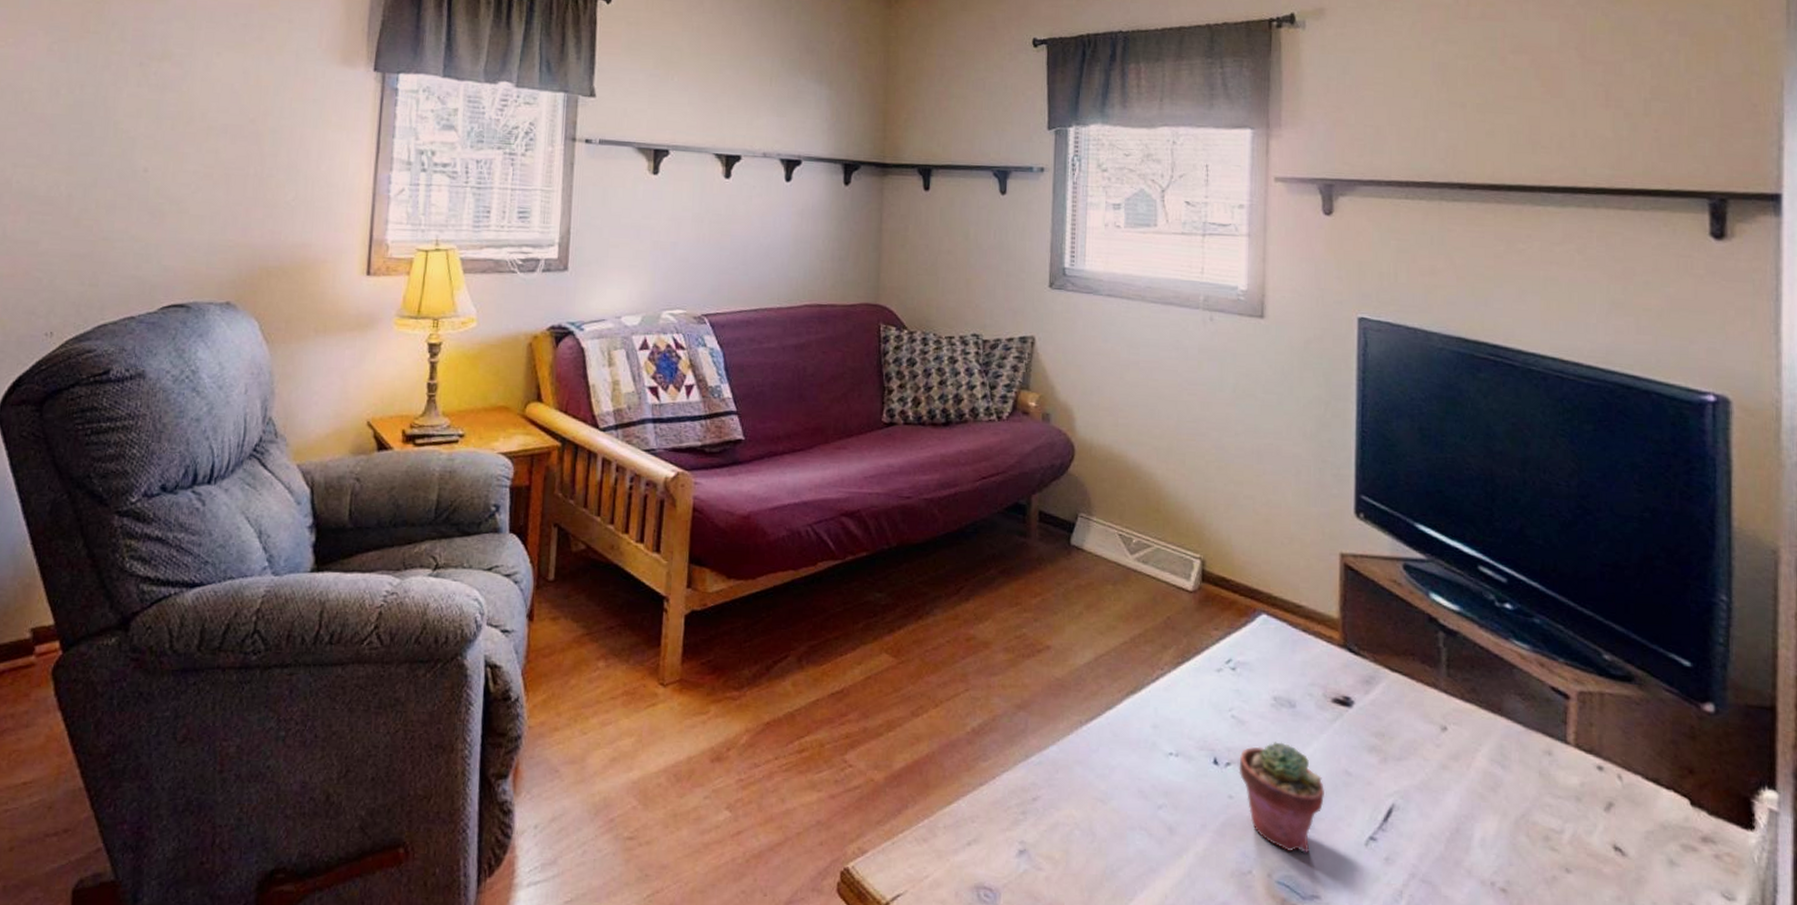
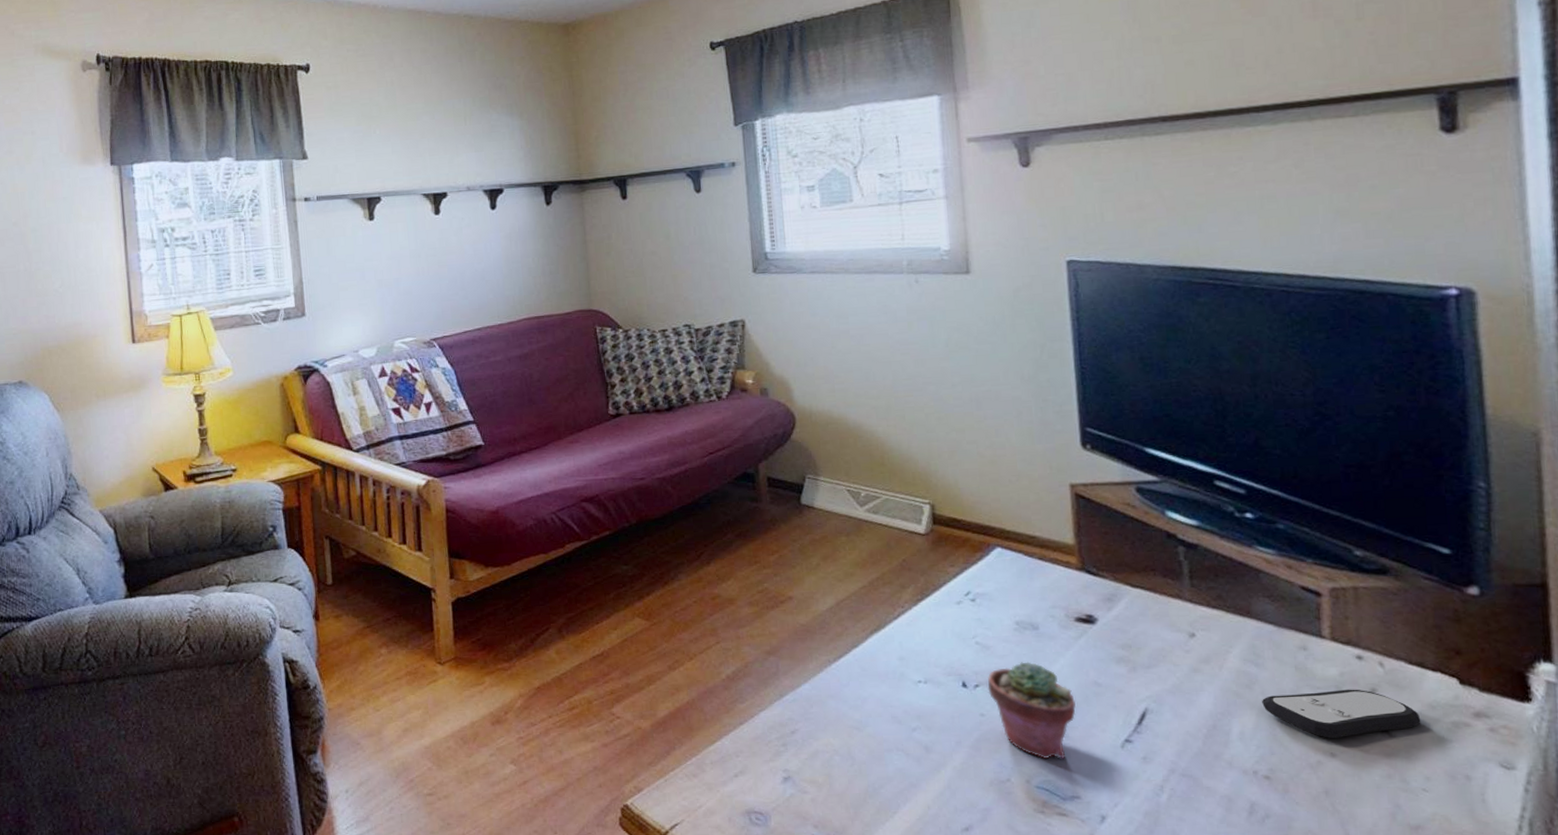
remote control: none [1505,801,1653,854] -> present [1262,689,1421,739]

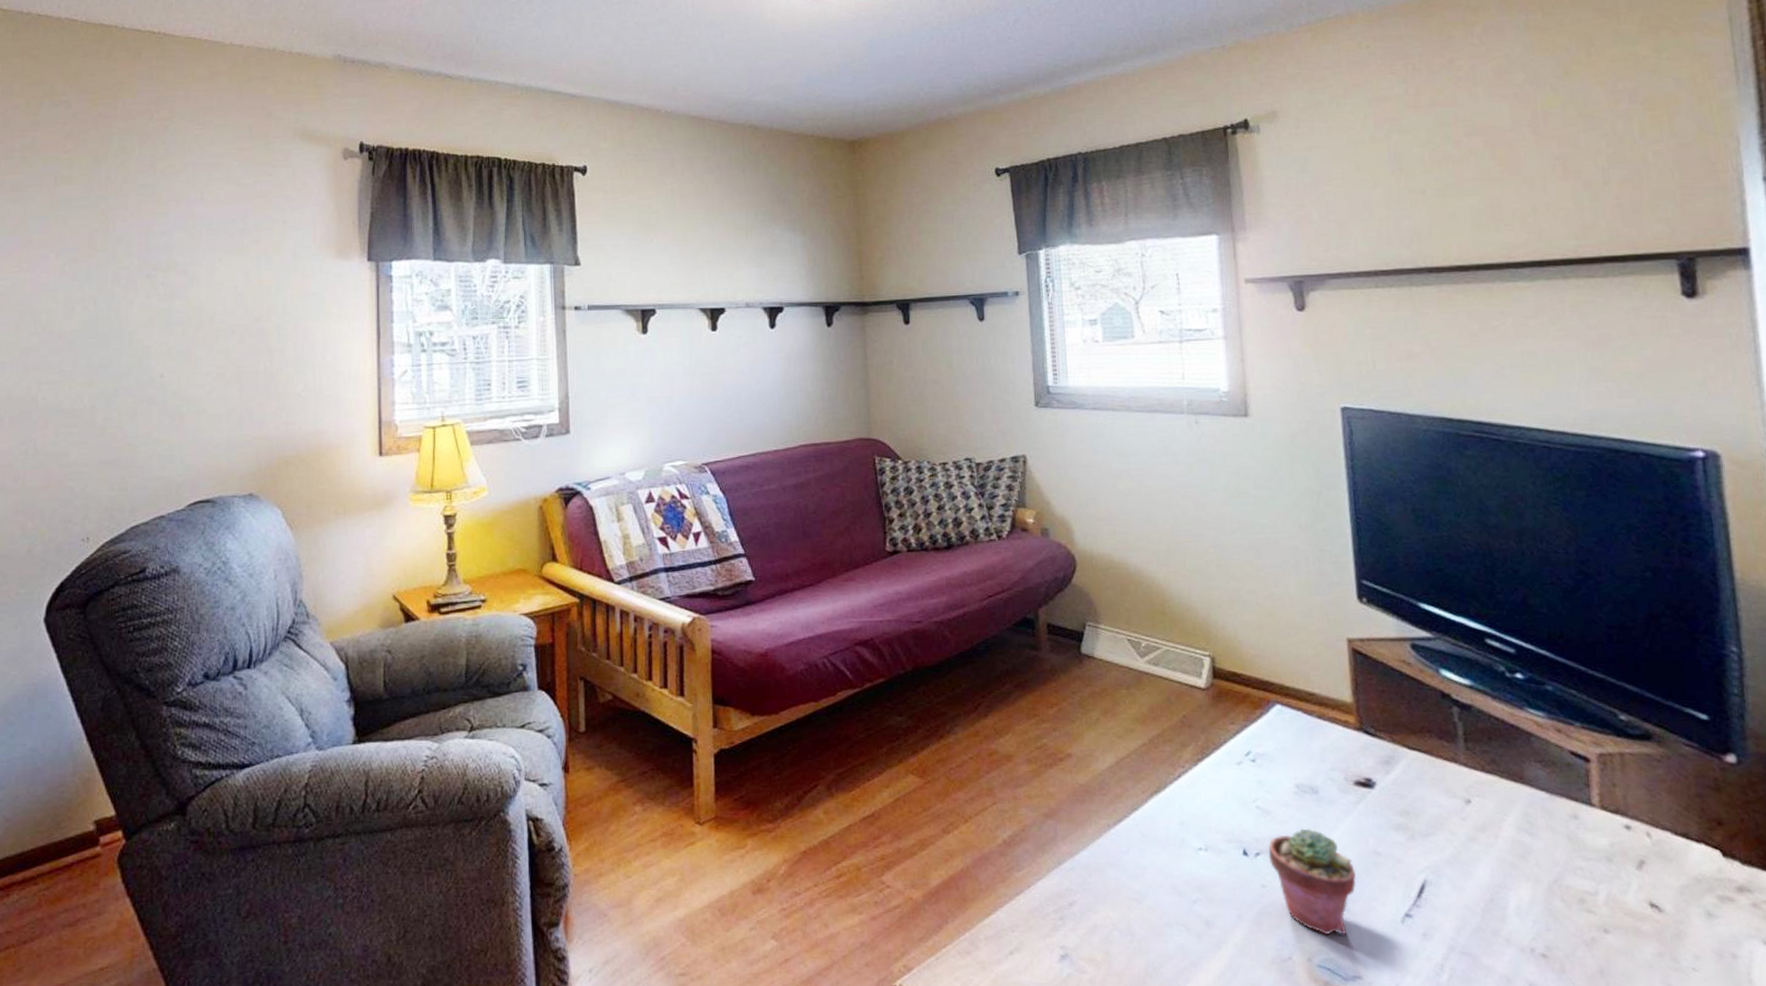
remote control: present [1262,689,1421,739] -> none [1537,860,1688,914]

